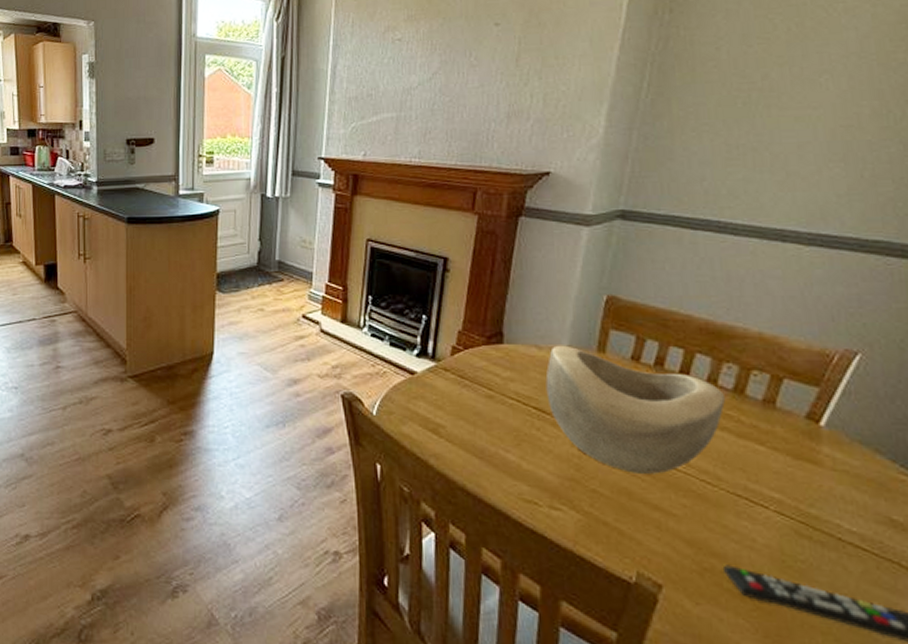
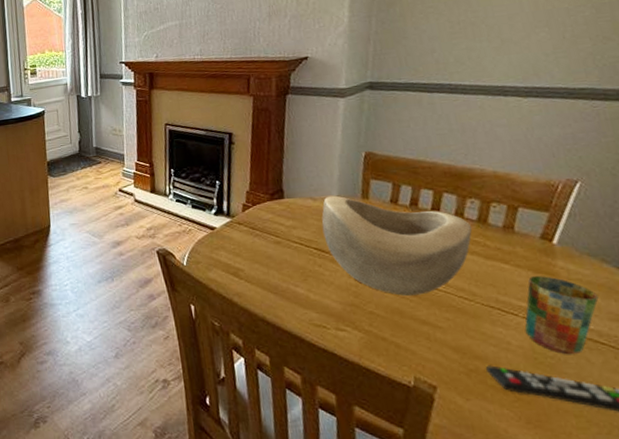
cup: none [774,463,866,560] -> present [524,276,599,355]

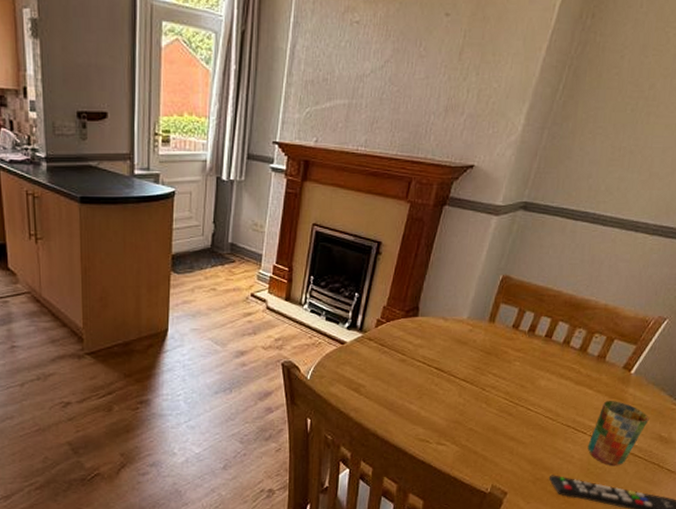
decorative bowl: present [321,195,473,296] -> none [446,317,574,415]

